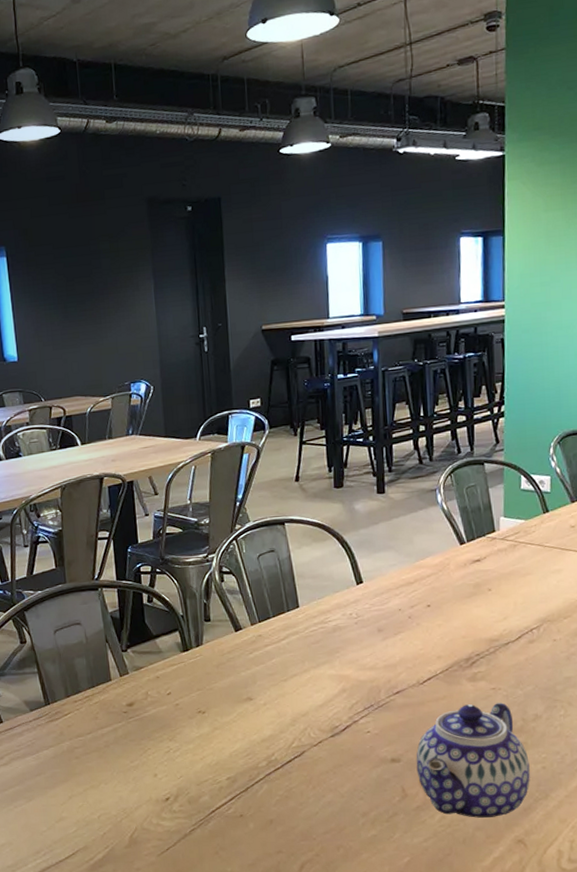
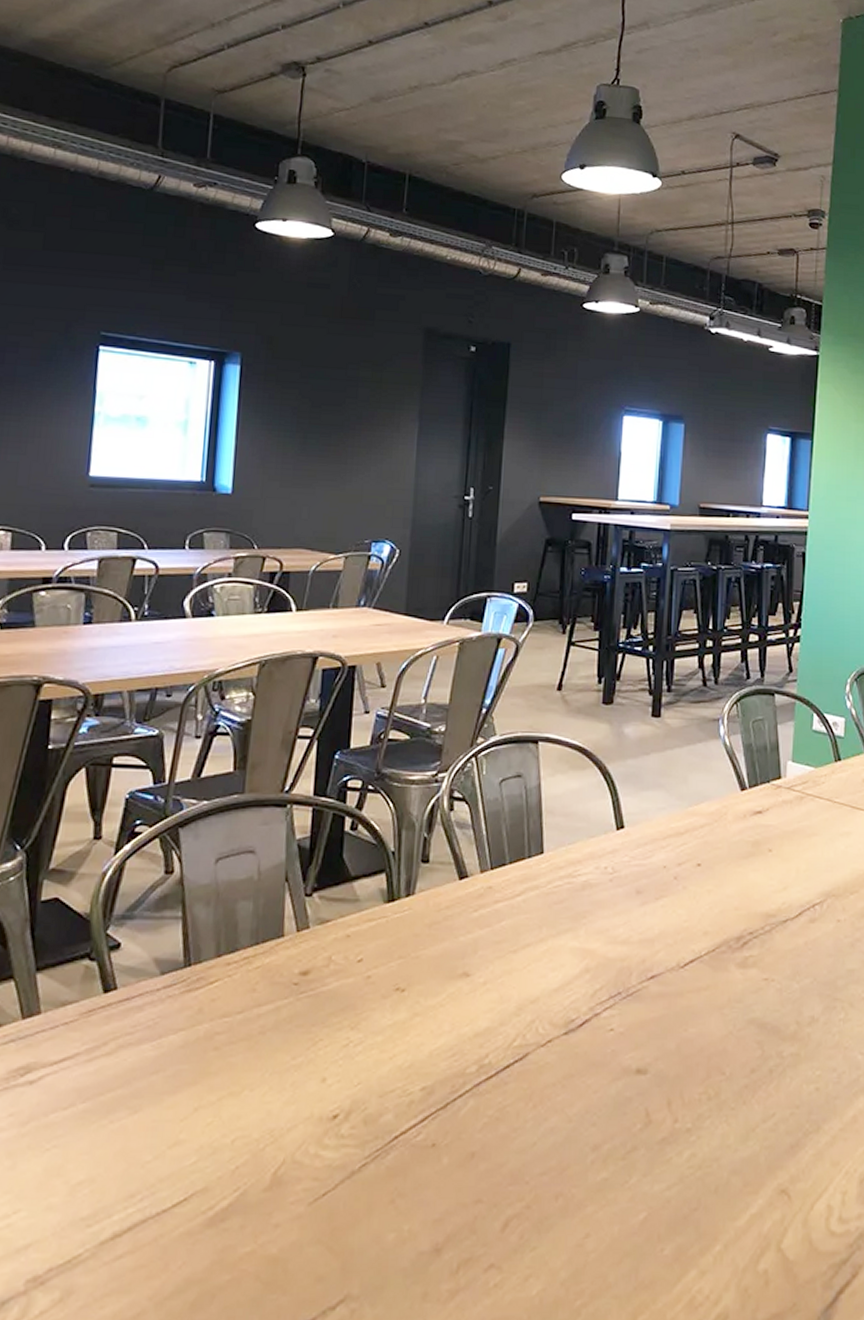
teapot: present [416,703,530,818] -> none [666,999,801,1157]

